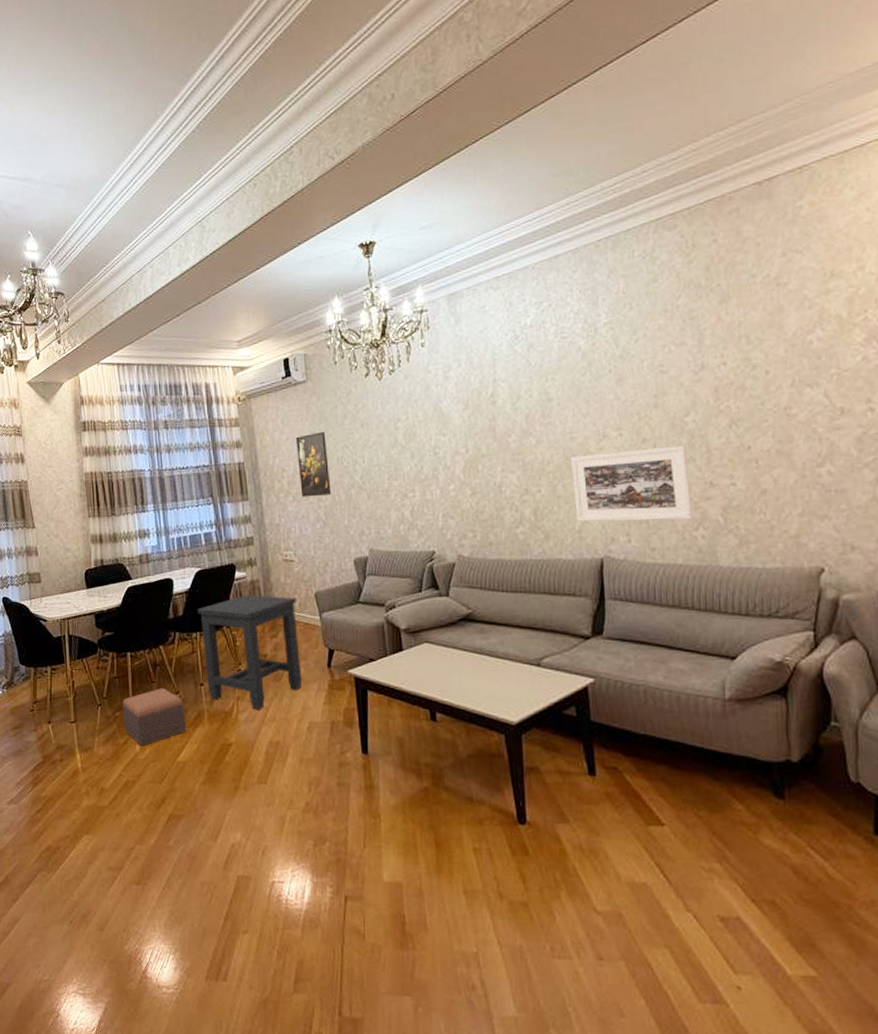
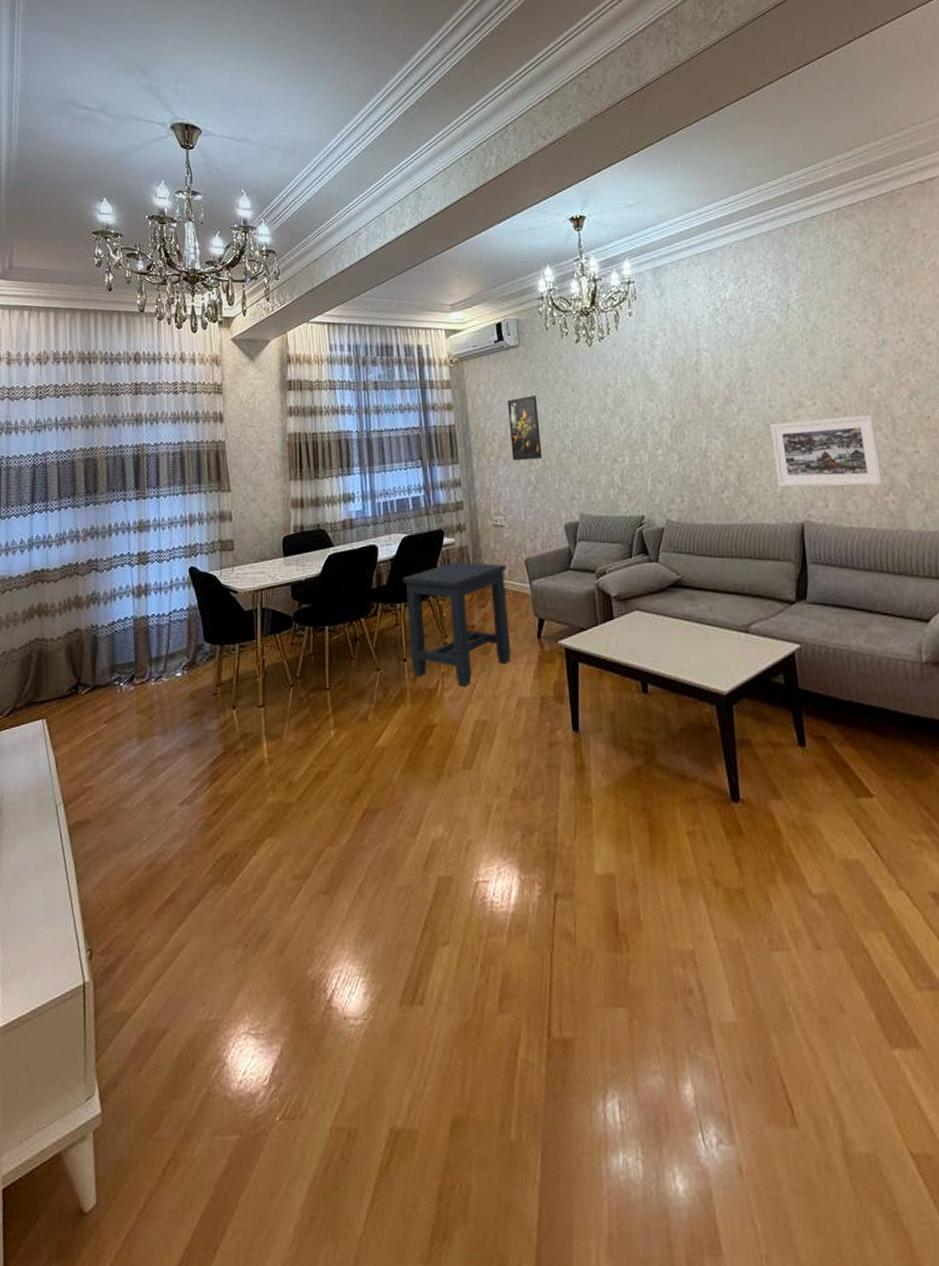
footstool: present [122,688,187,747] -> none [317,665,387,732]

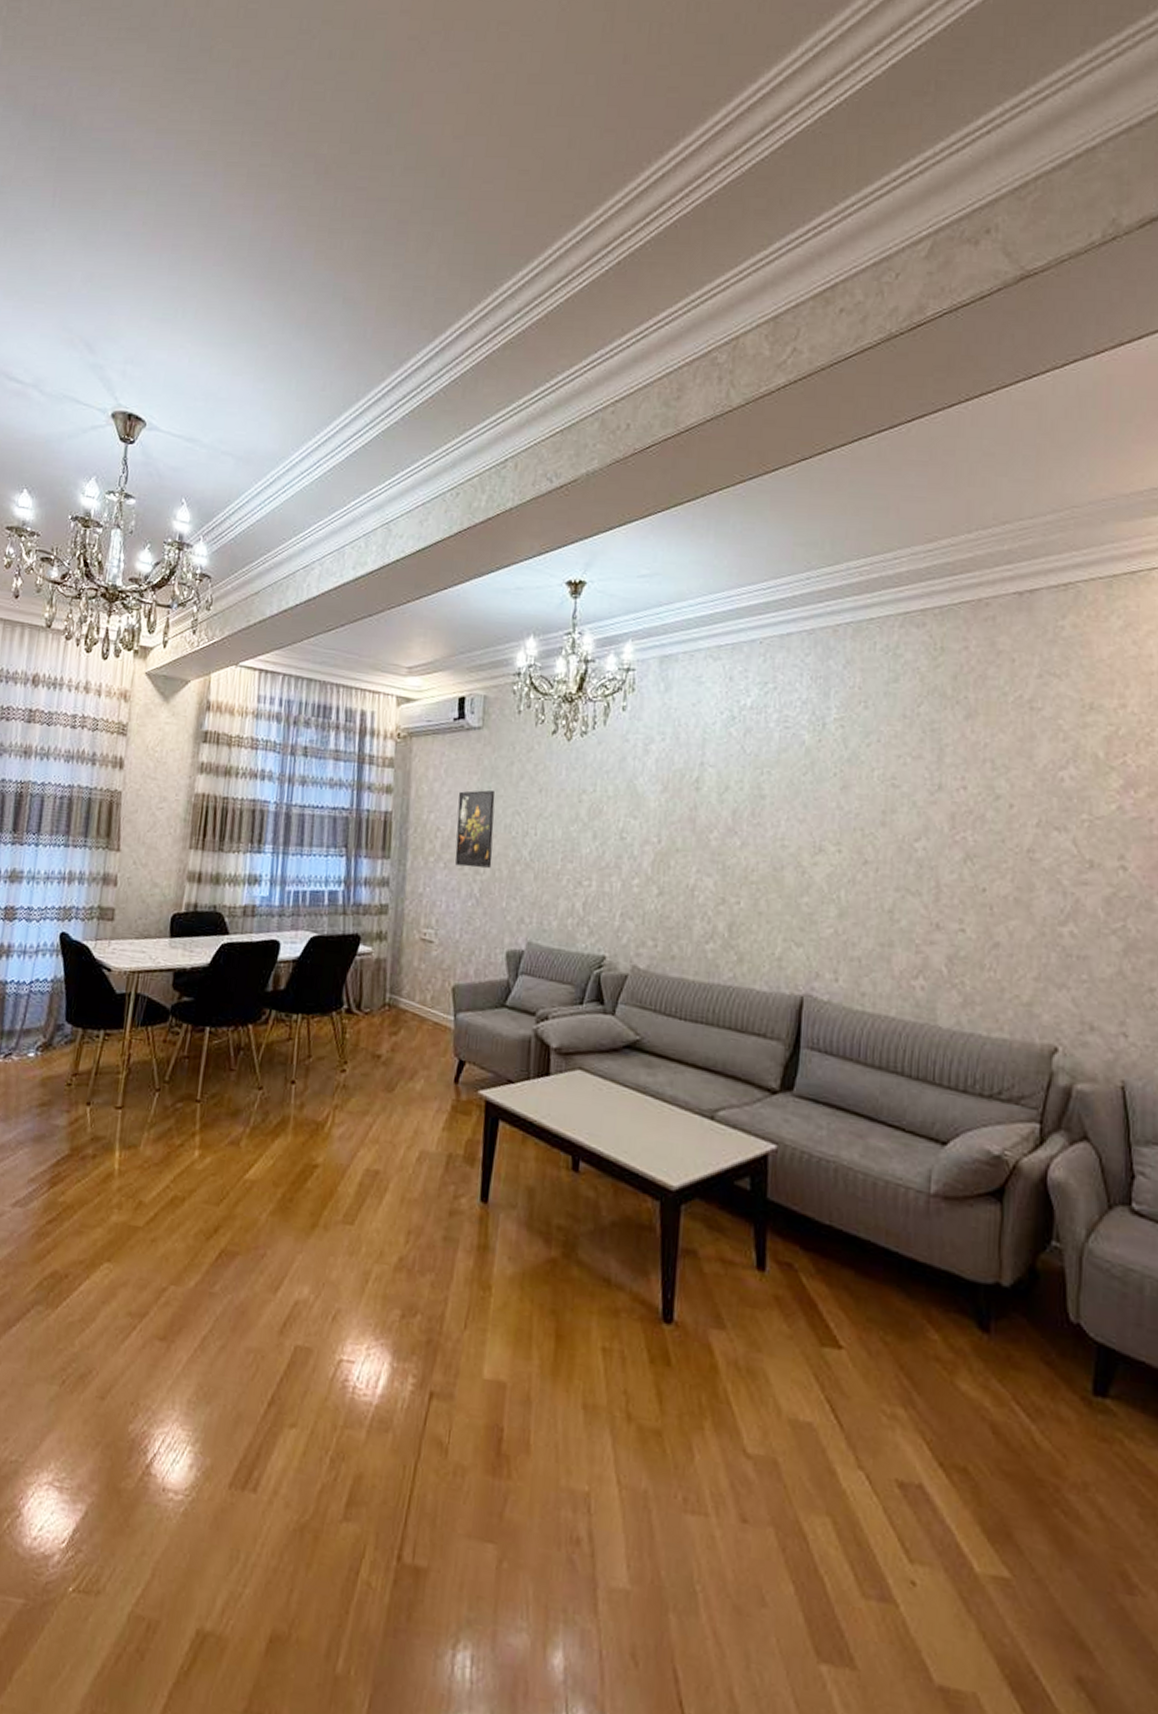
side table: present [402,561,512,687] -> none [300,975,430,1126]
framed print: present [770,415,883,487] -> none [778,868,914,965]

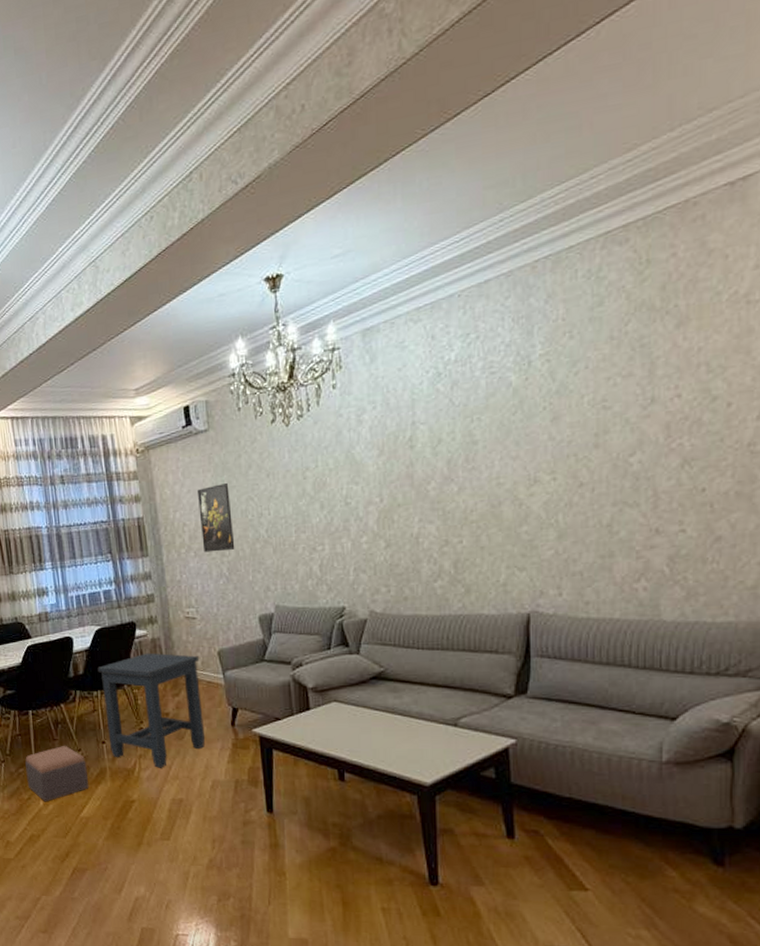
footstool: none [183,1079,266,1153] -> present [25,746,89,802]
side table: none [300,975,430,1126] -> present [97,653,206,768]

